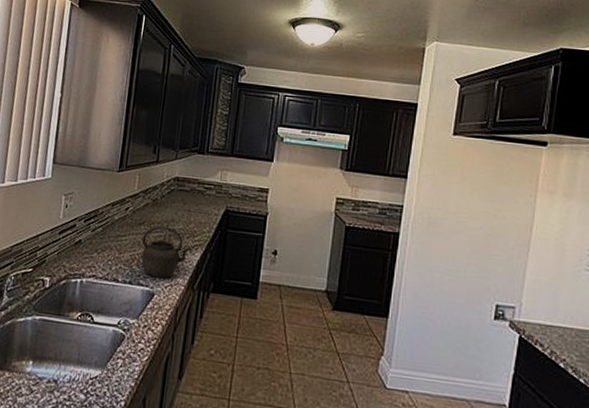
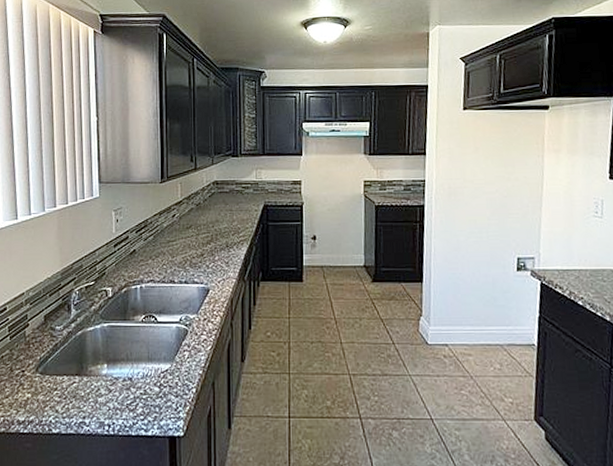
kettle: present [141,225,192,279] -> none [192,227,238,275]

